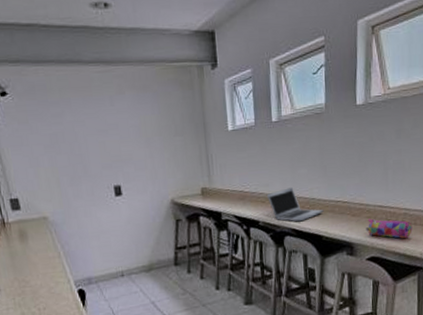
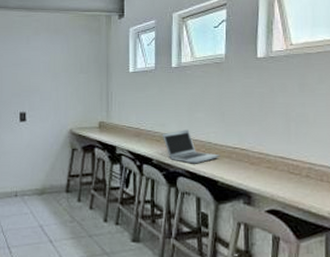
pencil case: present [366,218,413,239] -> none [265,169,318,195]

